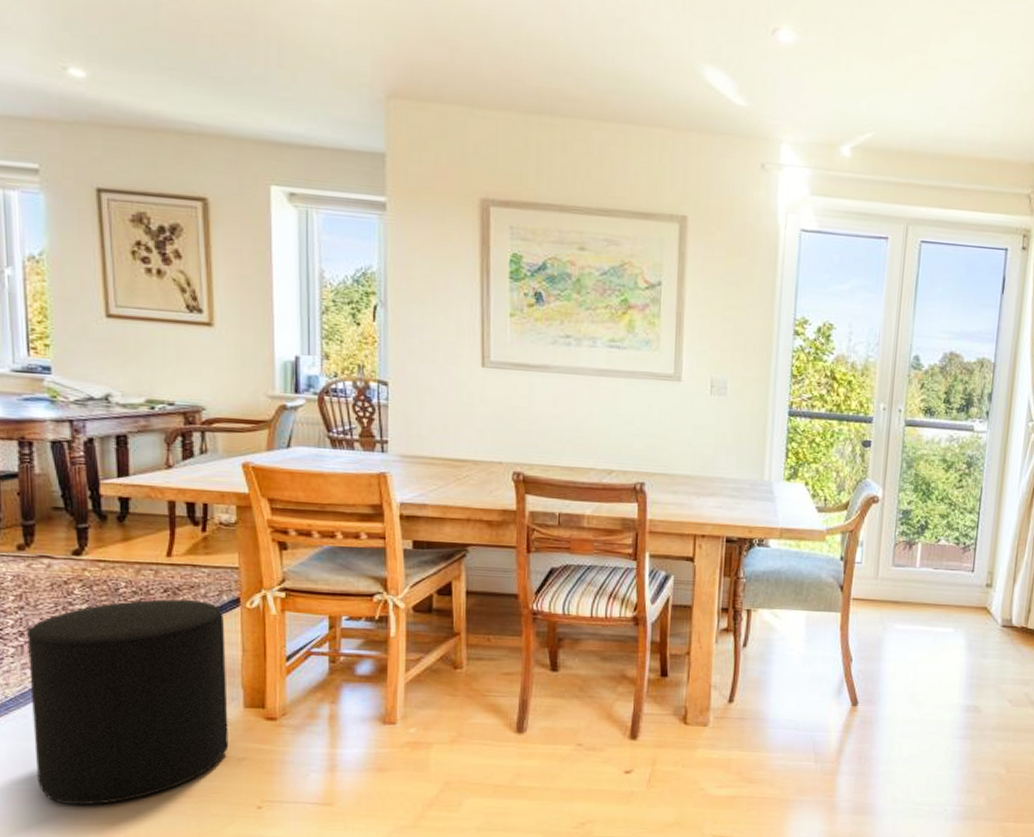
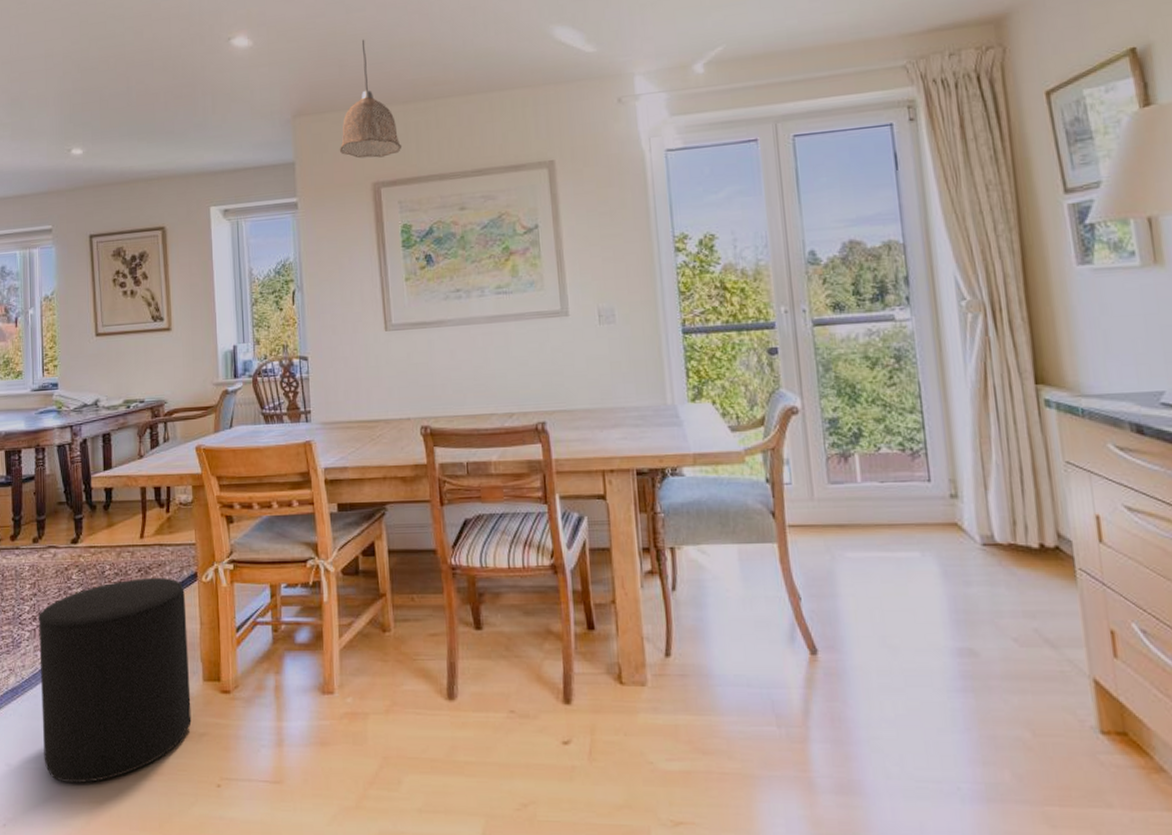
pendant lamp: none [442,22,520,172] -> present [339,39,402,159]

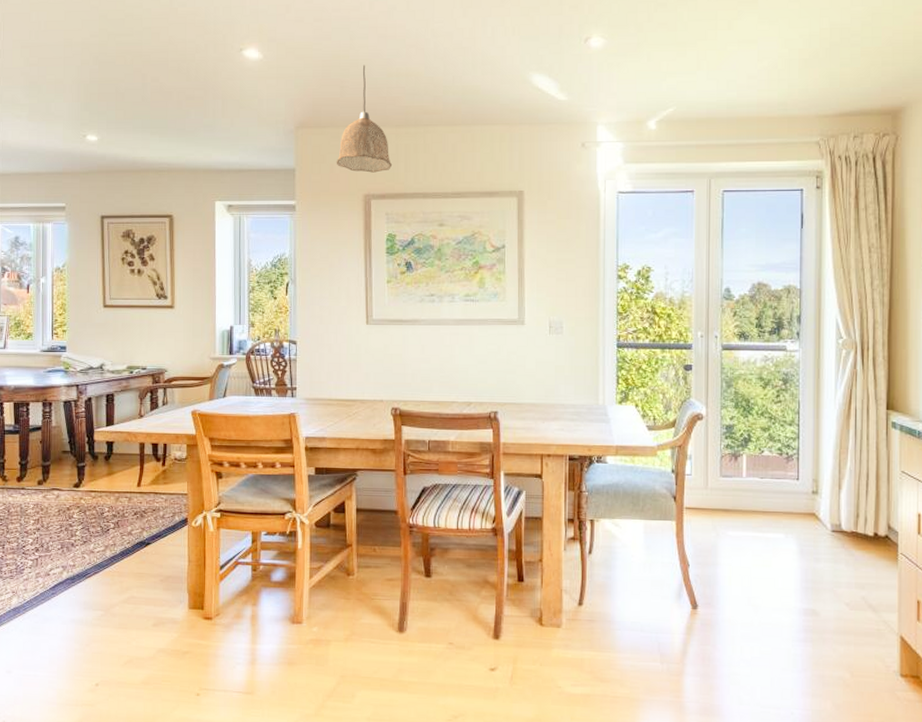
stool: present [38,578,192,784] -> none [40,520,177,689]

